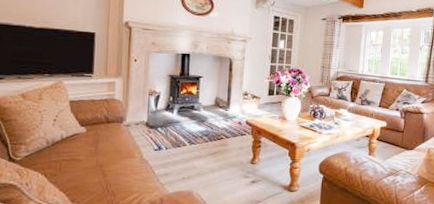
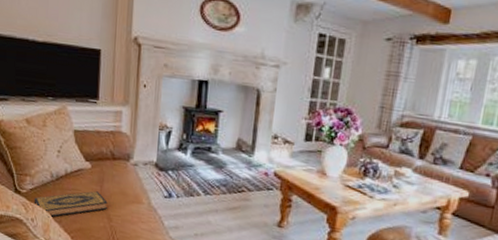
hardback book: none [28,151,102,180] -> present [34,191,108,218]

